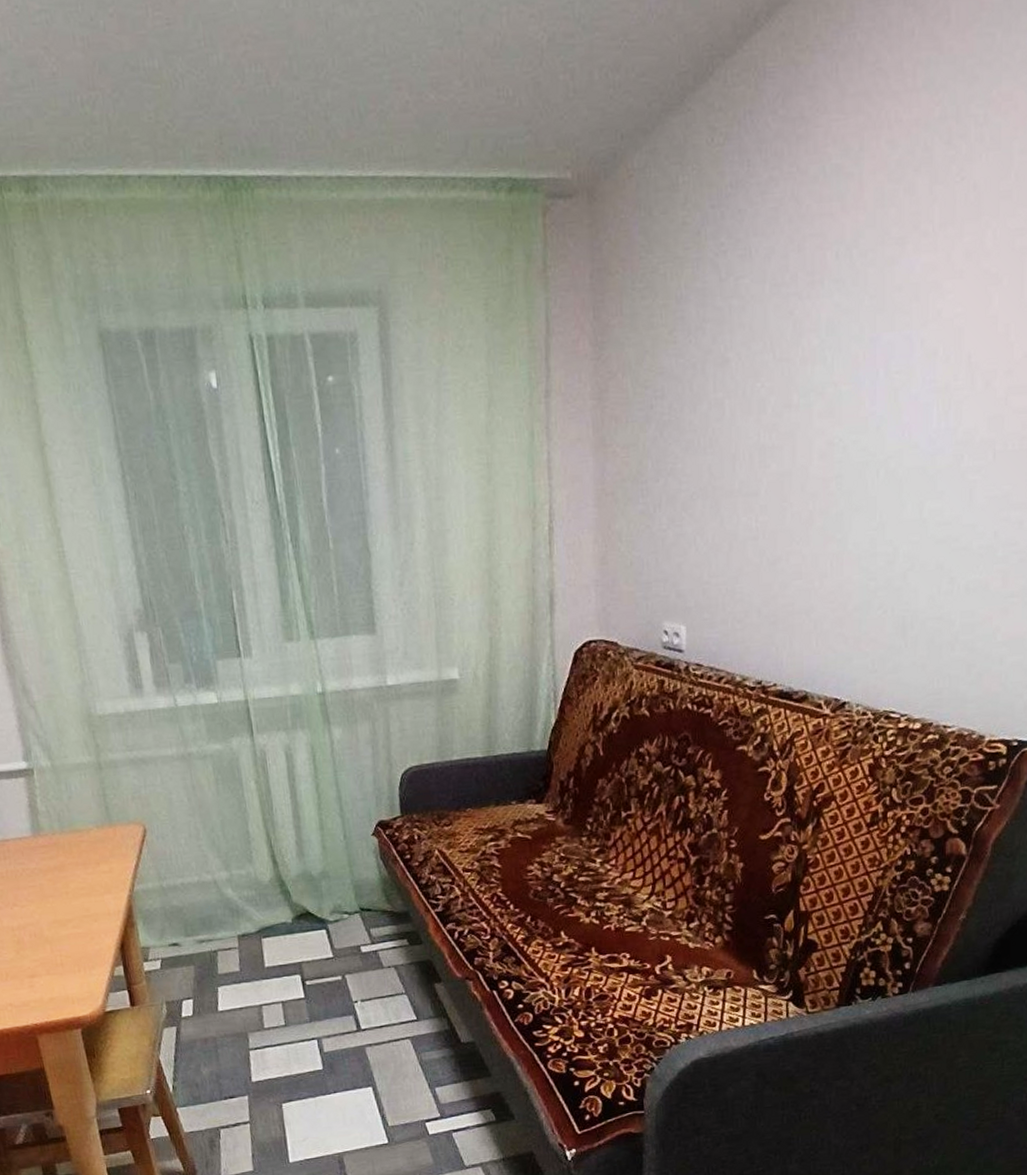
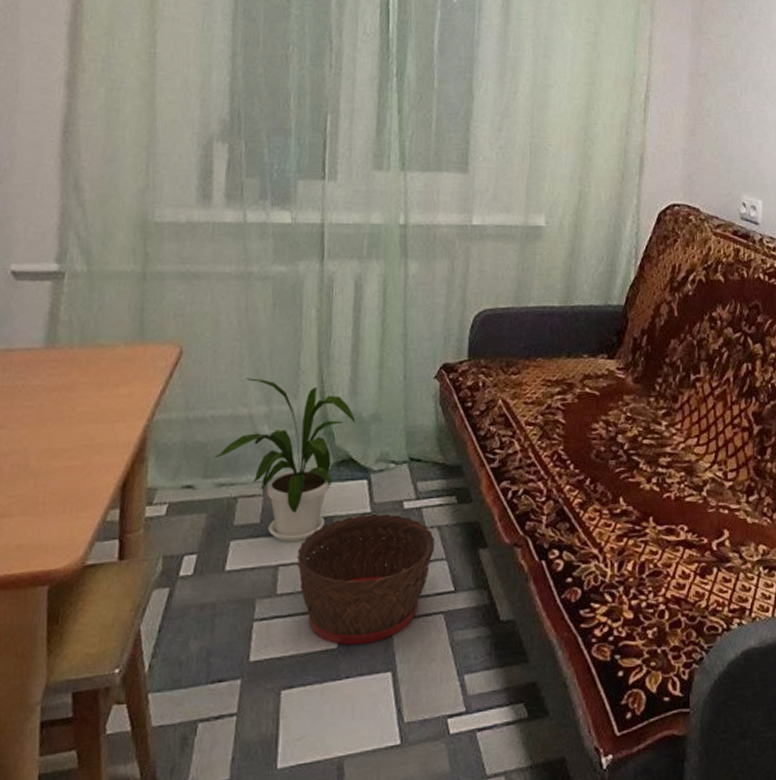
house plant: none [191,848,307,986] -> present [214,378,356,542]
basket: none [275,957,395,1067] -> present [296,513,436,645]

